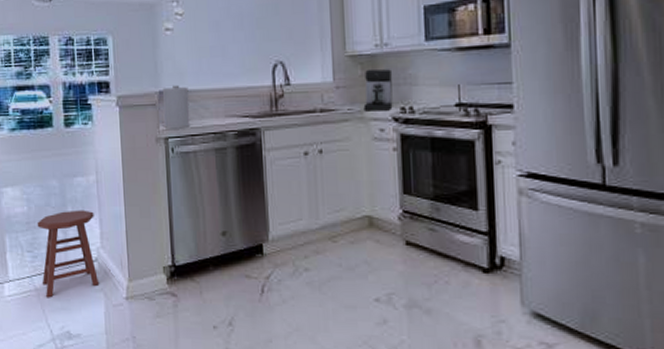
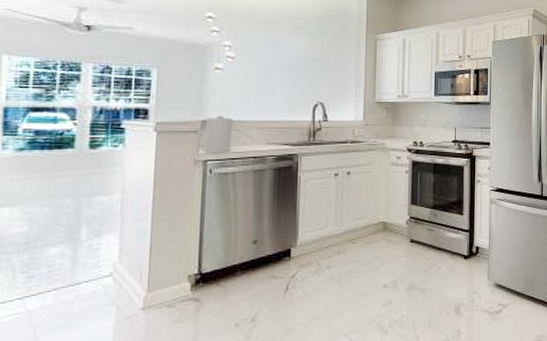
stool: present [37,210,100,298] -> none [38,227,114,319]
coffee maker: present [363,68,393,112] -> none [385,113,410,145]

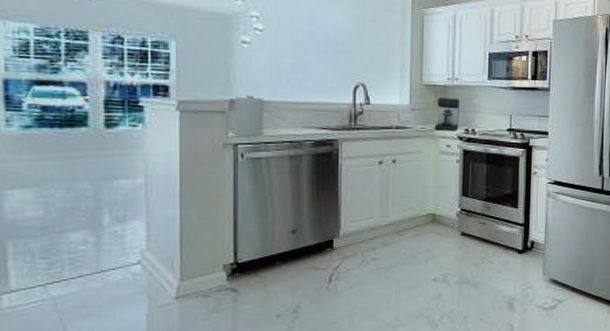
coffee maker: none [385,113,410,145] -> present [434,97,461,132]

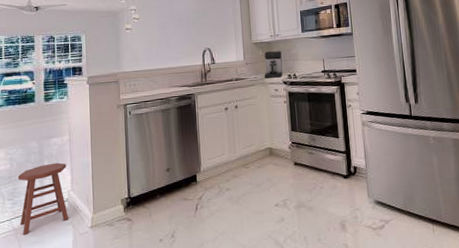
stool: none [57,212,142,306] -> present [17,162,69,235]
paper towel holder: present [233,95,264,136] -> none [123,67,143,99]

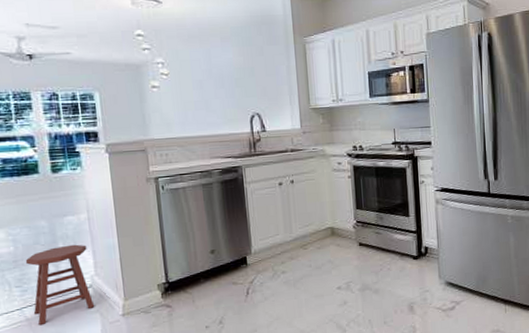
coffee maker: present [264,51,283,79] -> none [325,118,347,150]

